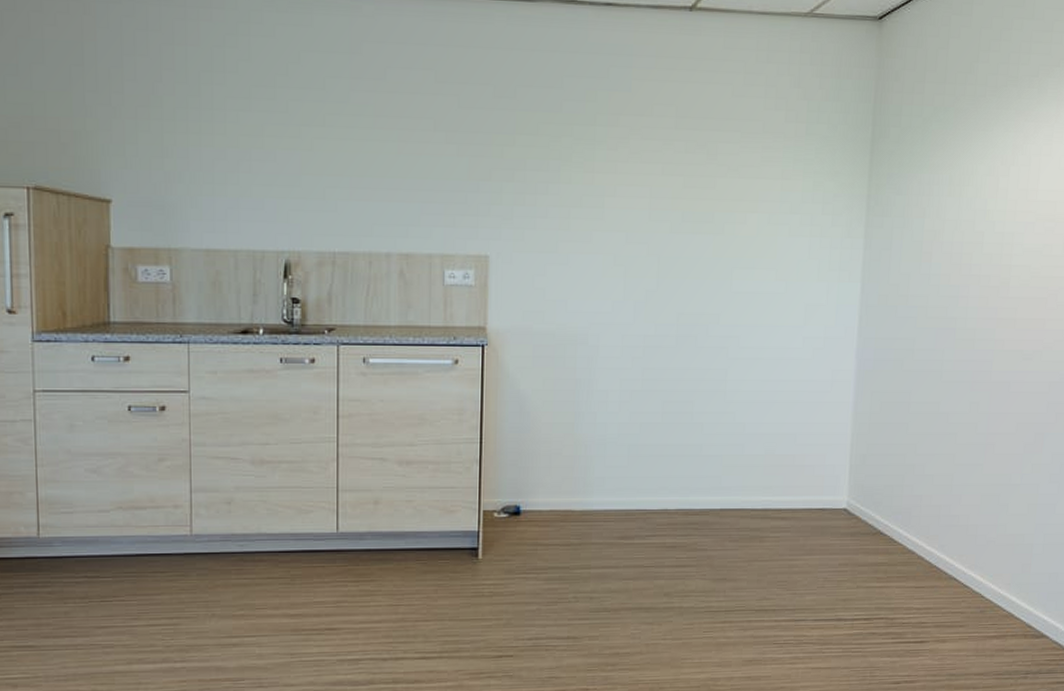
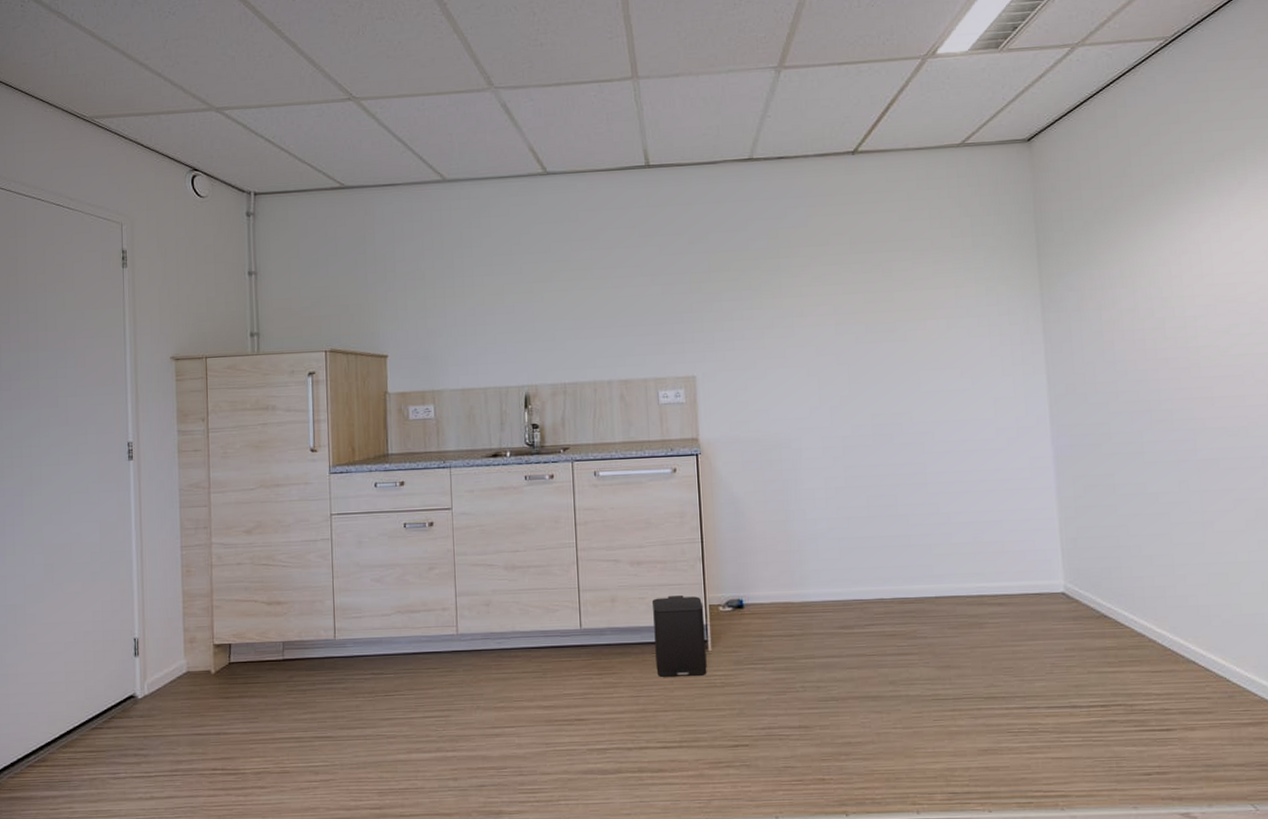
pedal bin: none [419,500,477,585] -> present [651,595,707,677]

